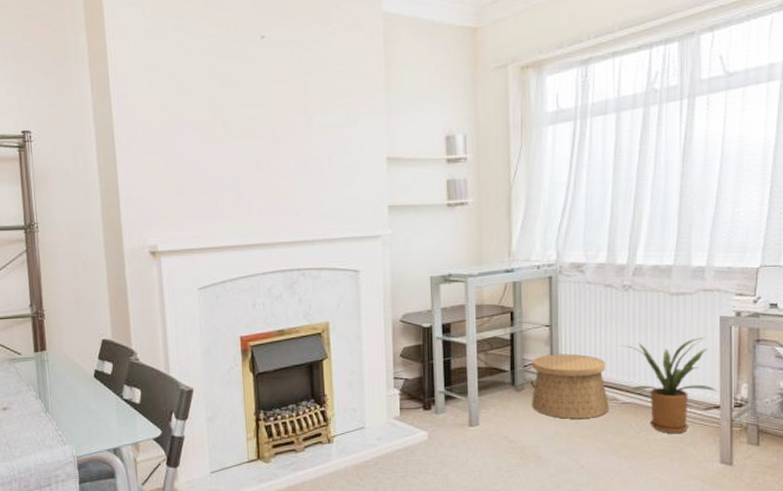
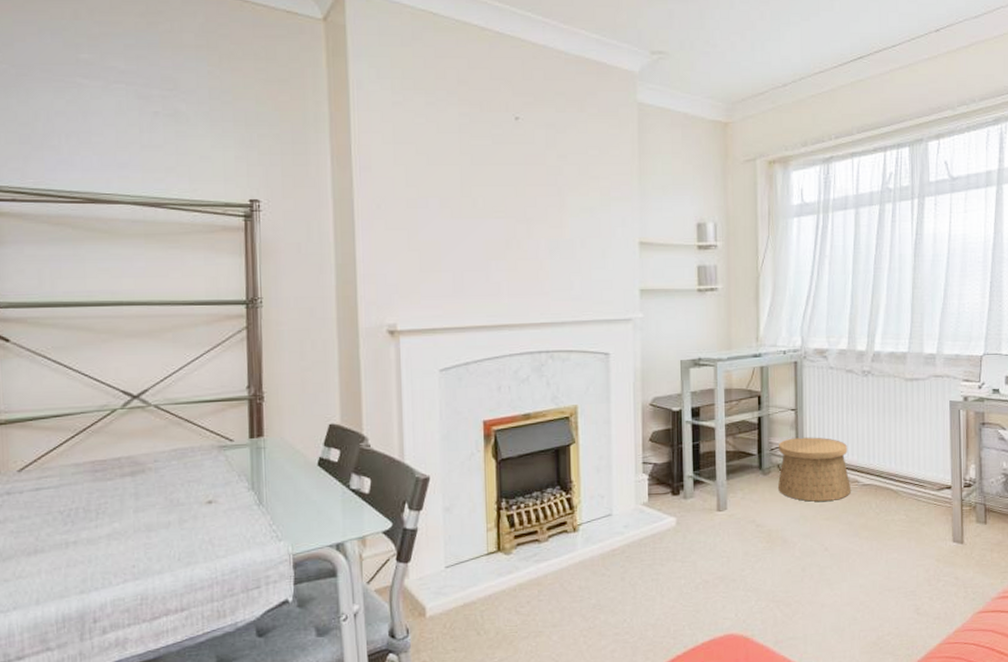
house plant: present [620,337,718,433] -> none [860,421,949,514]

